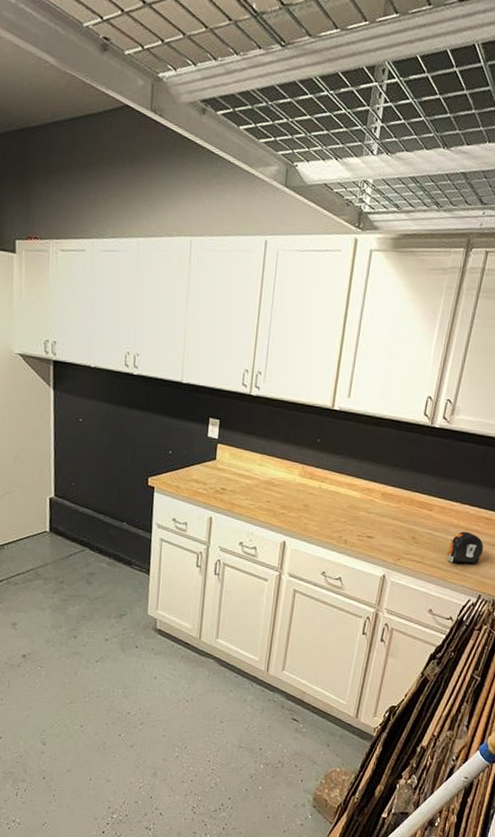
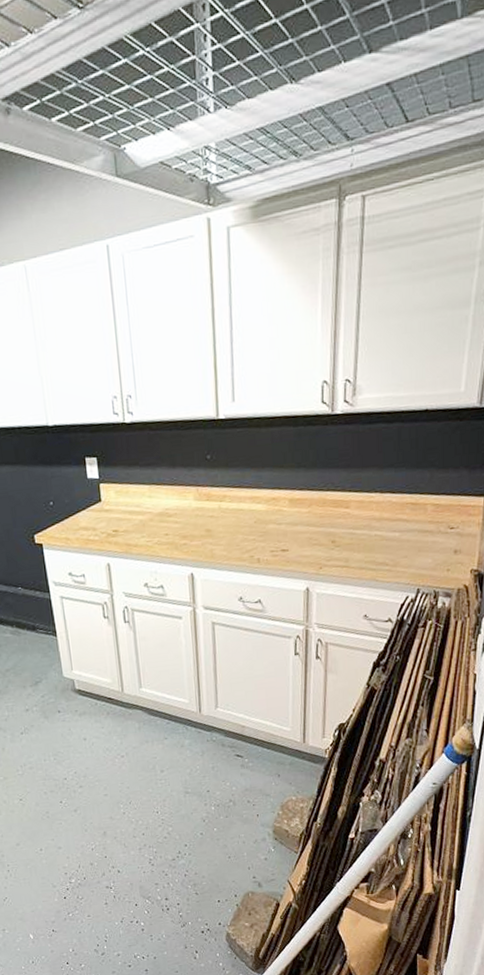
tape measure: present [447,531,484,563] -> none [374,522,415,560]

